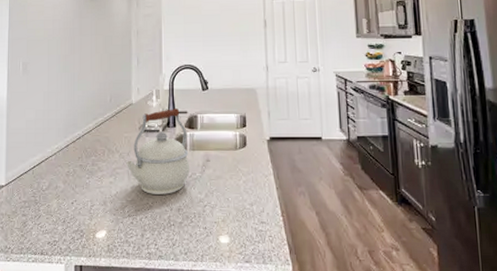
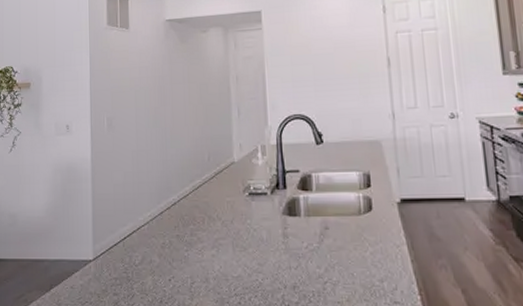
kettle: present [126,108,189,195] -> none [229,167,305,269]

